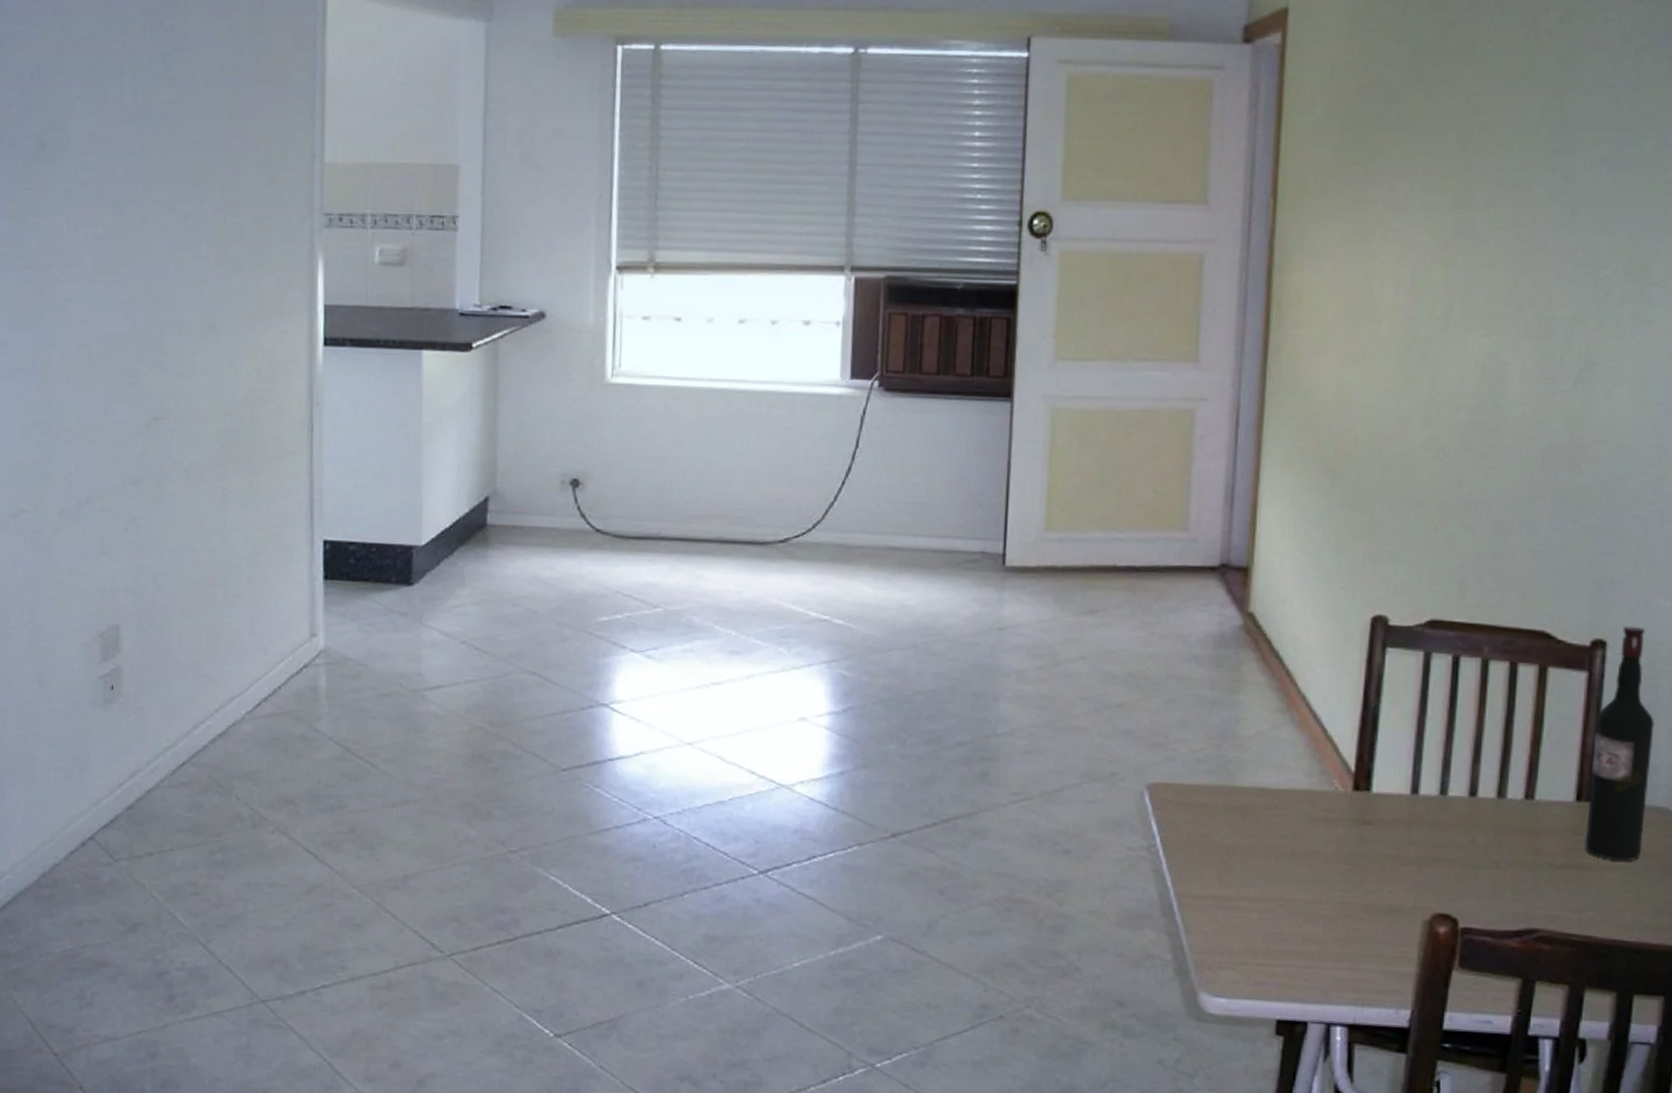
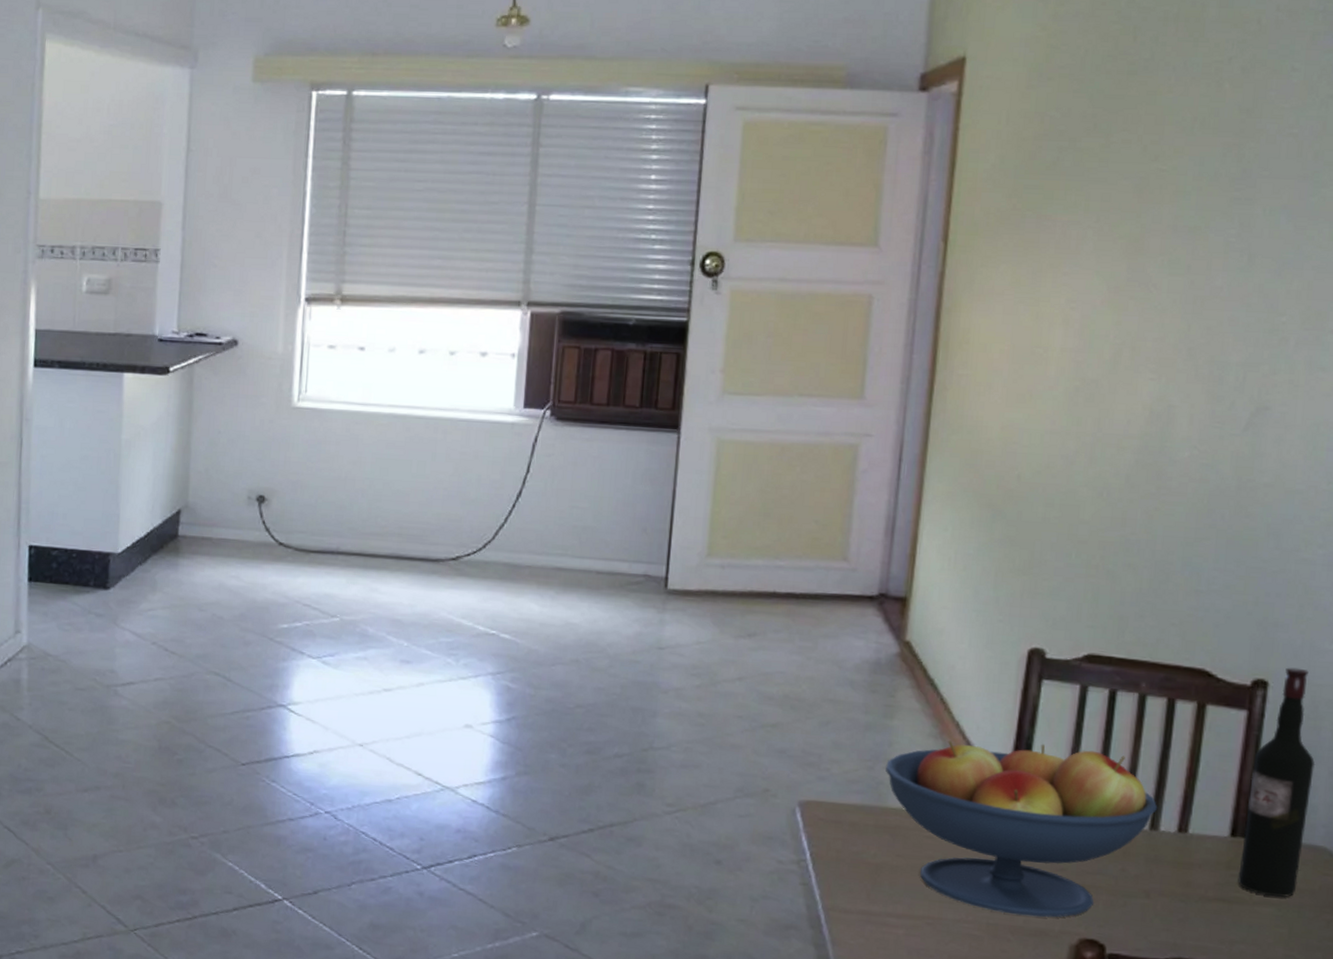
fruit bowl: none [1233,714,1505,894] -> present [886,740,1158,918]

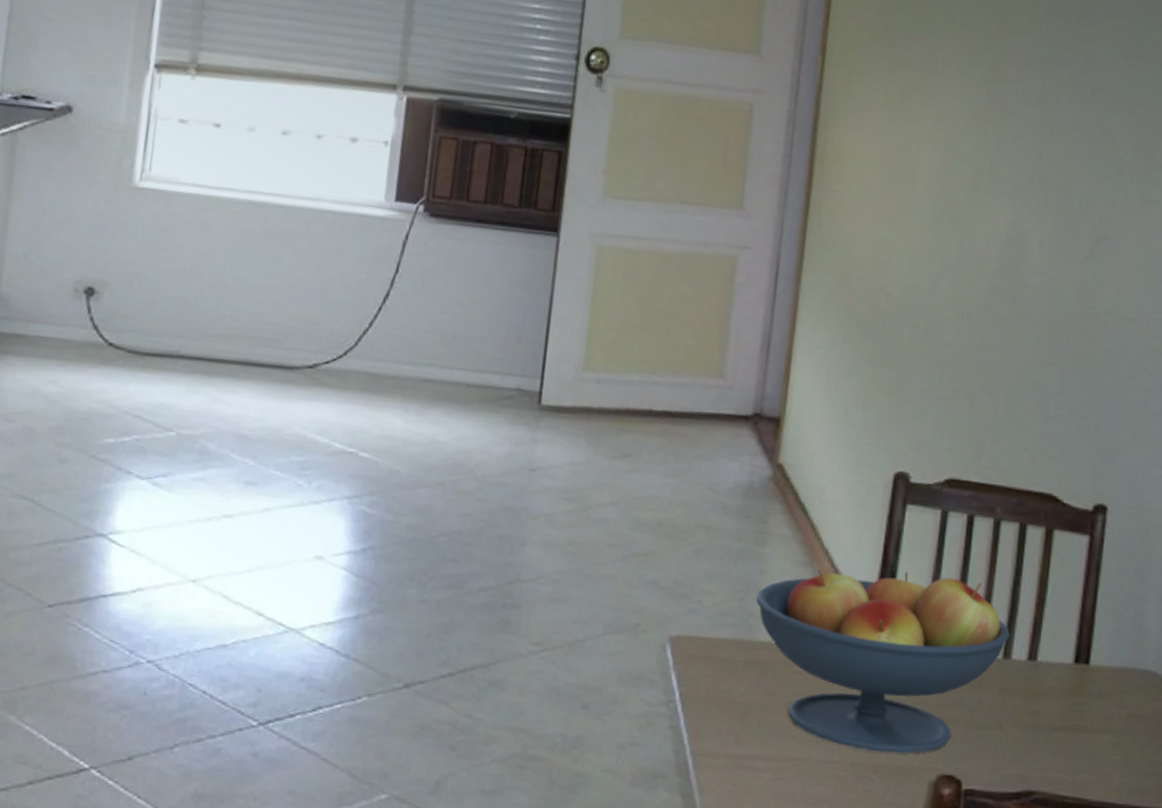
wine bottle: present [1238,667,1316,898] -> none [1081,492,1148,724]

